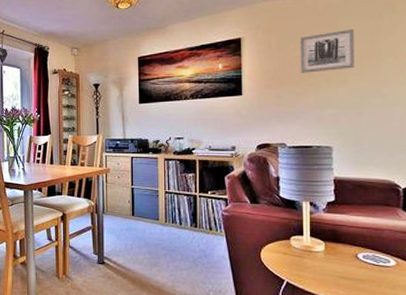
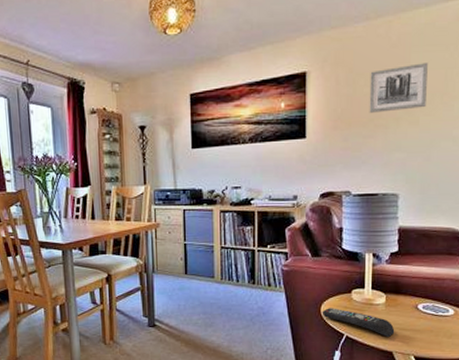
remote control: none [262,253,336,285] -> present [322,308,395,337]

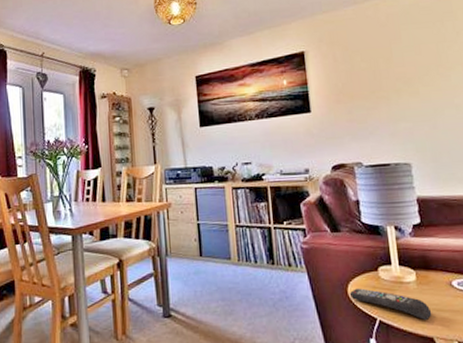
wall art: present [369,63,428,113] -> none [365,38,423,86]

